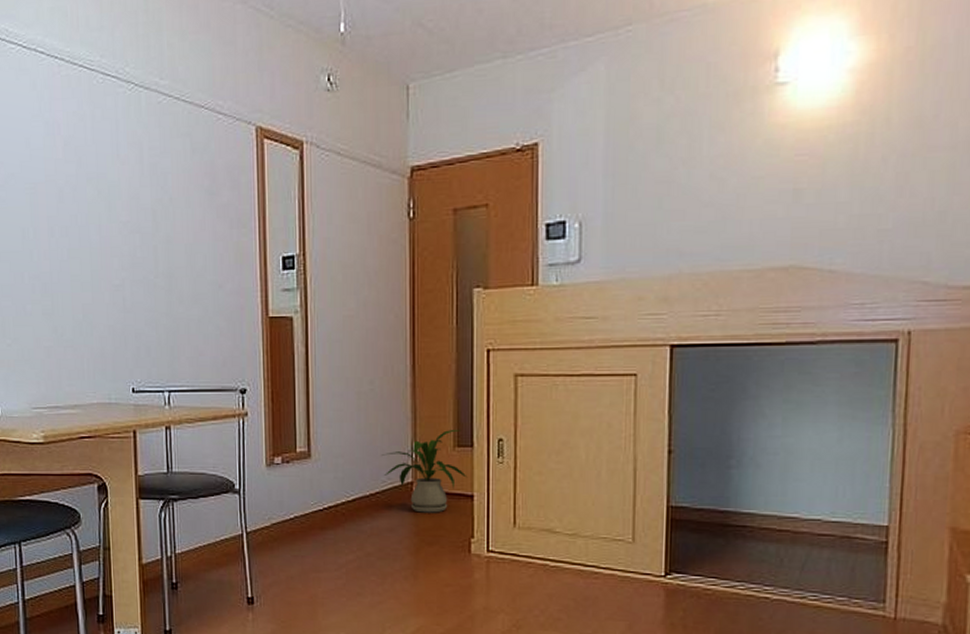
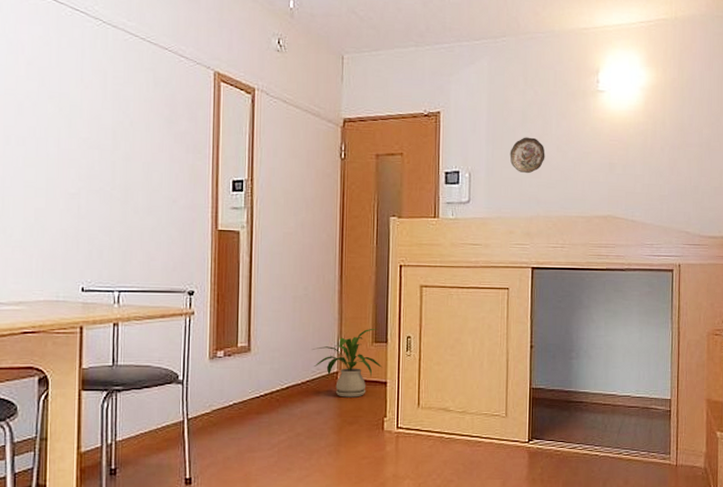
decorative plate: none [638,164,692,216] -> present [509,137,545,174]

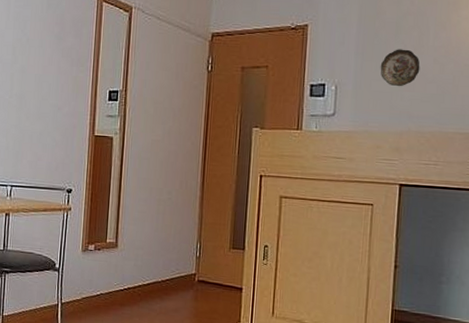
house plant: present [312,328,382,397] -> none [173,234,239,300]

